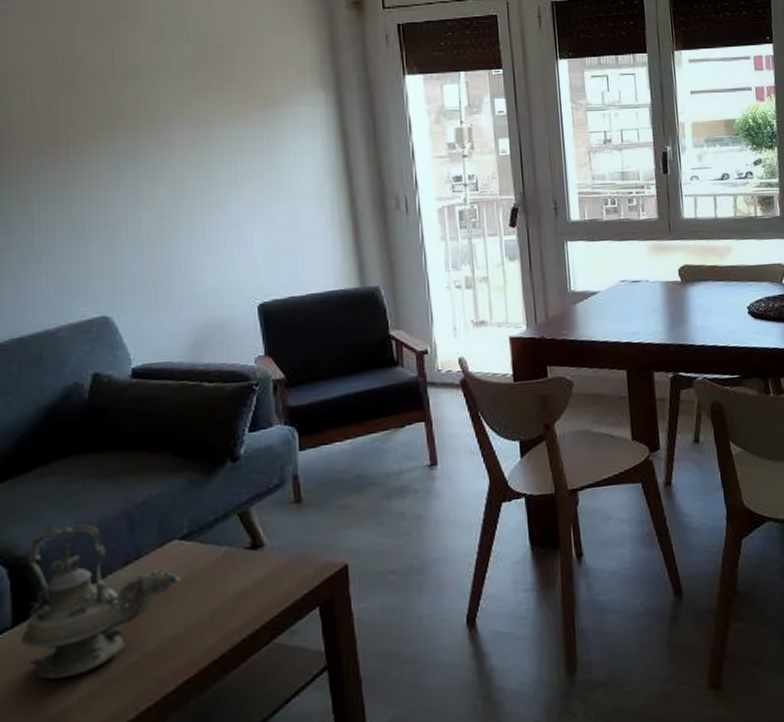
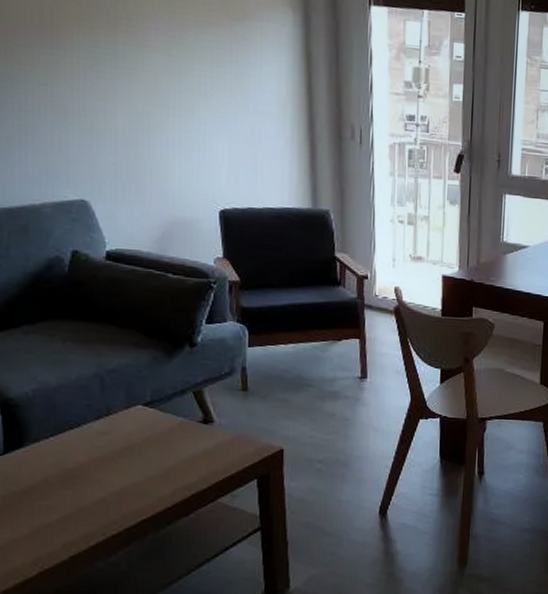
teapot: present [20,524,180,680] -> none [10,378,142,502]

